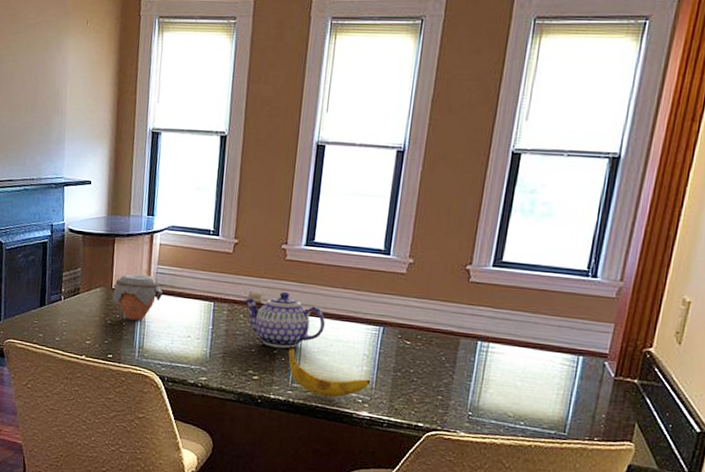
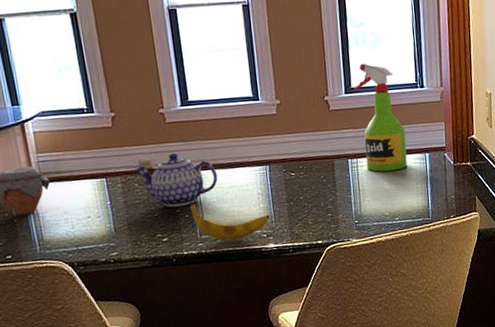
spray bottle: none [498,236,560,367] -> present [354,63,407,172]

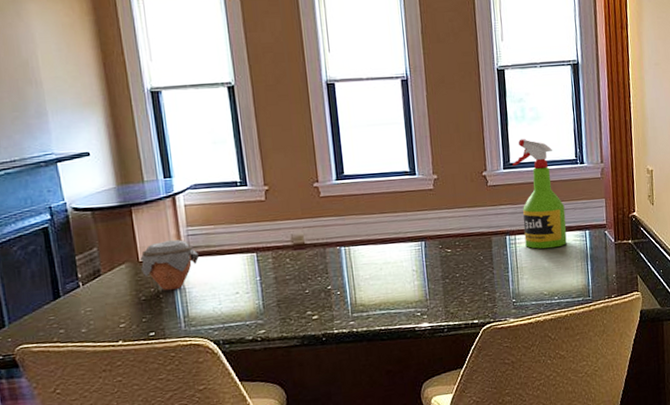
teapot: present [135,152,218,208] -> none [287,227,371,284]
banana: present [190,201,270,241] -> none [342,277,425,319]

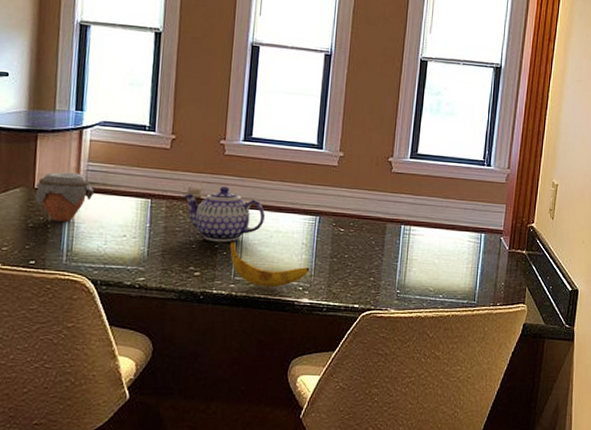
teapot: none [287,227,371,284] -> present [183,186,265,242]
banana: none [342,277,425,319] -> present [230,239,310,288]
spray bottle: present [512,138,567,249] -> none [419,131,465,246]

